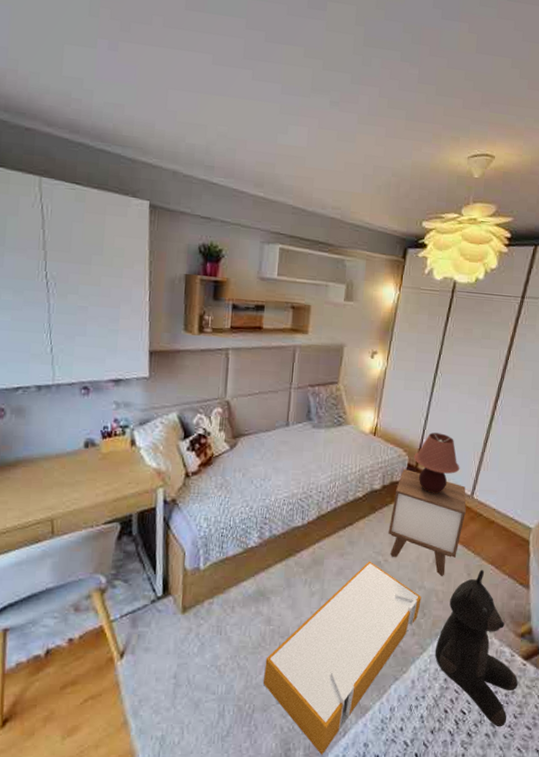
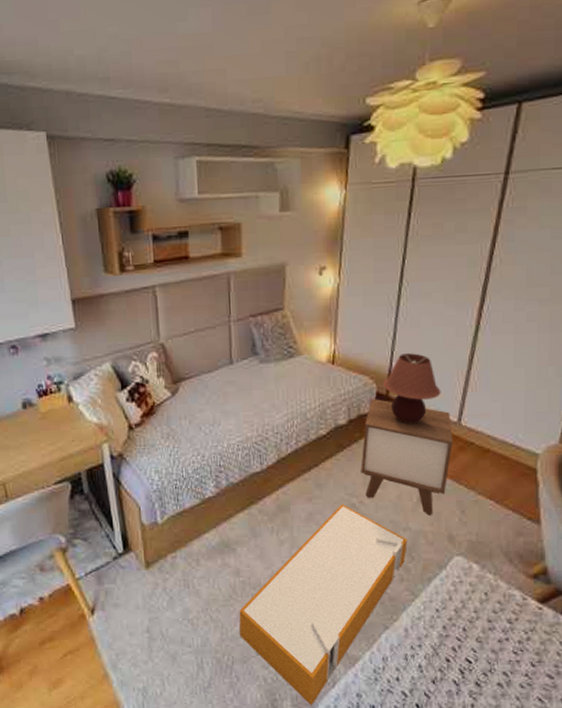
teddy bear: present [435,569,518,727] -> none [429,505,533,676]

